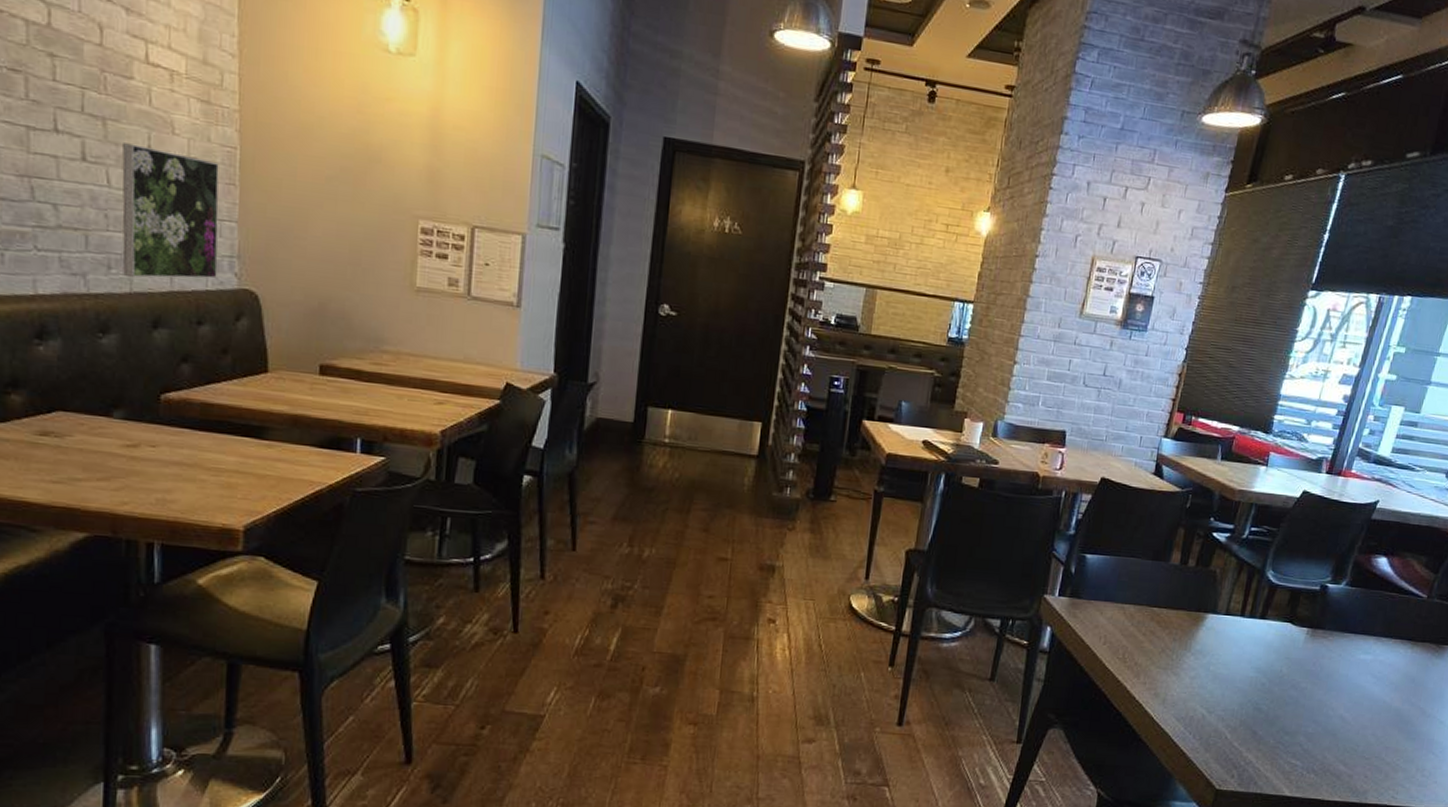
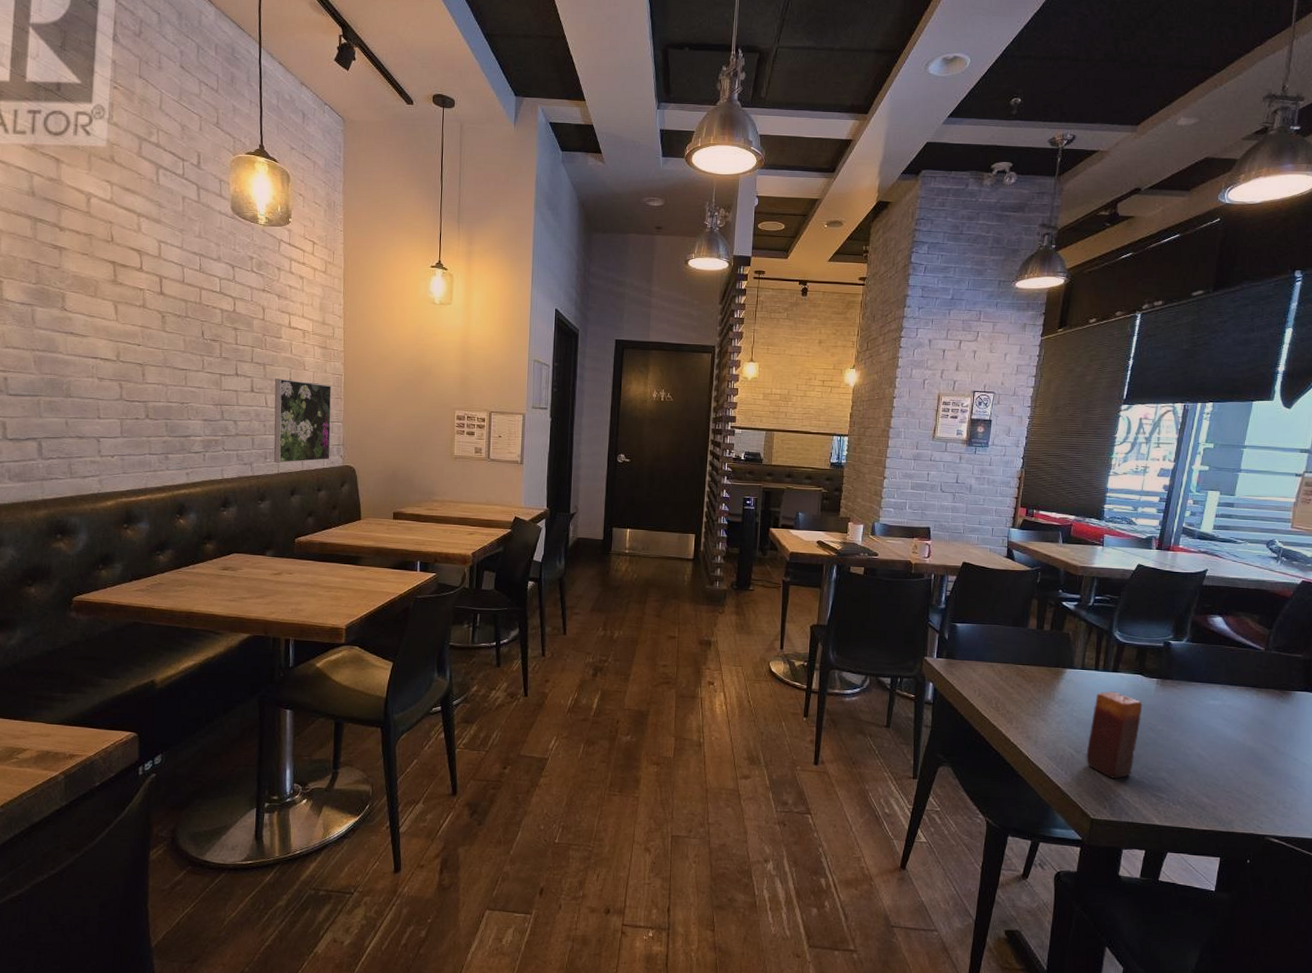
candle: none [1218,641,1288,744] -> present [1086,691,1143,779]

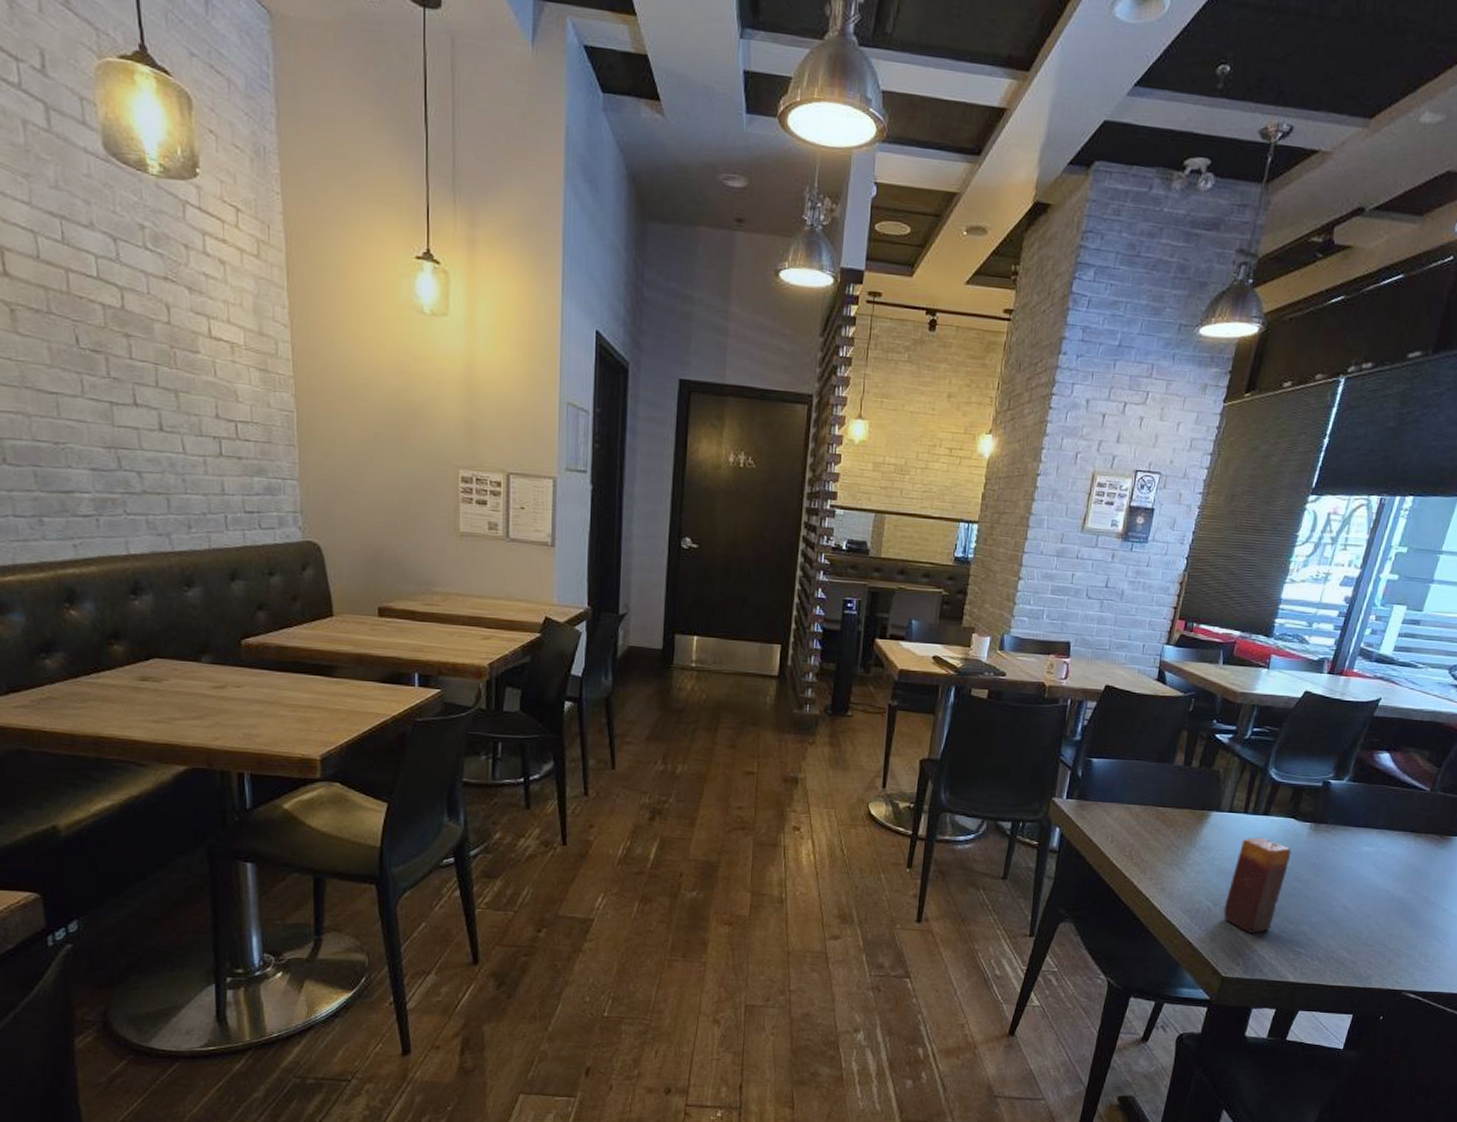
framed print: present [274,378,332,463] -> none [194,412,284,535]

